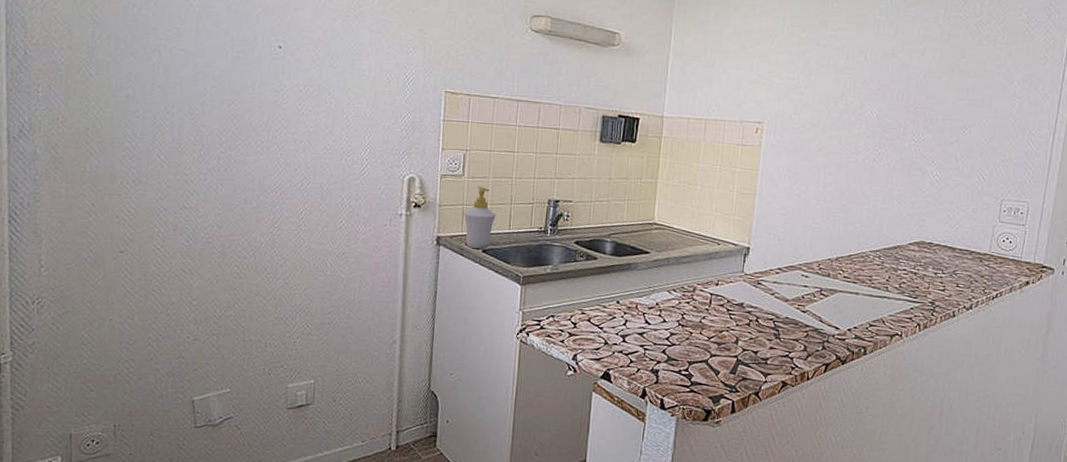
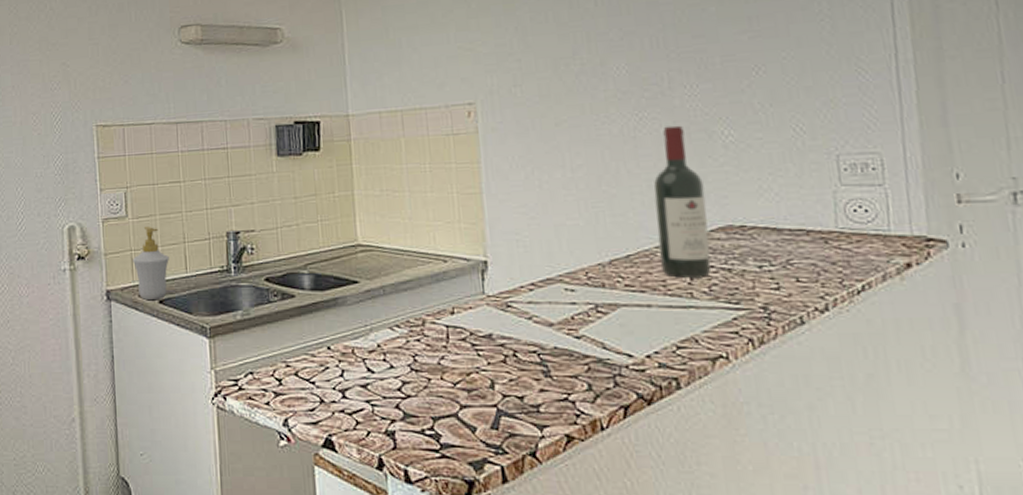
wine bottle: none [870,162,912,277] -> present [653,125,712,278]

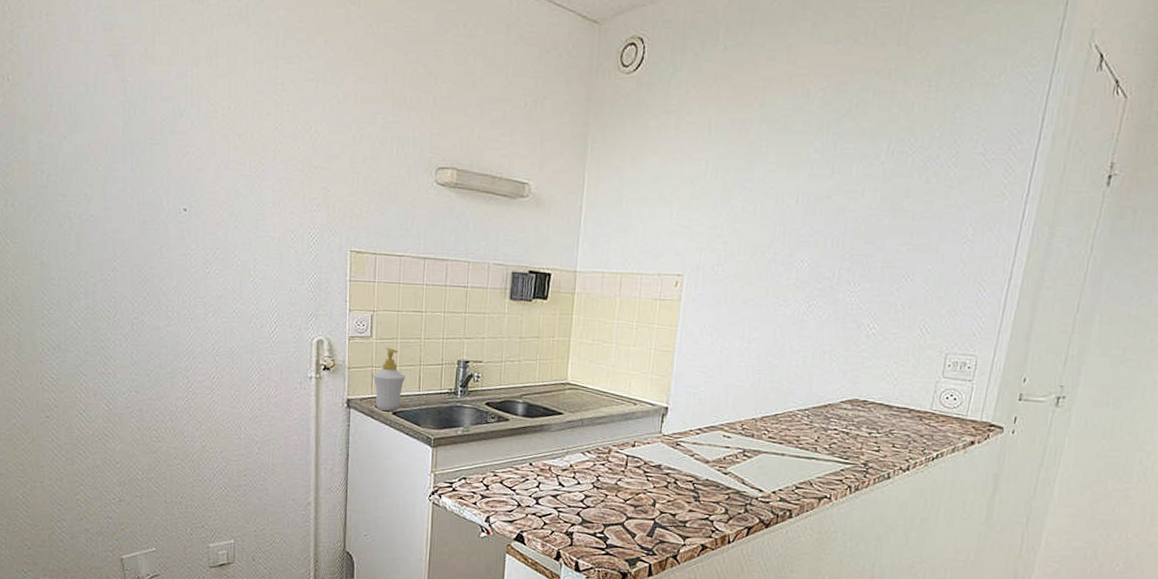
wine bottle: present [653,125,712,278] -> none [798,314,845,437]

